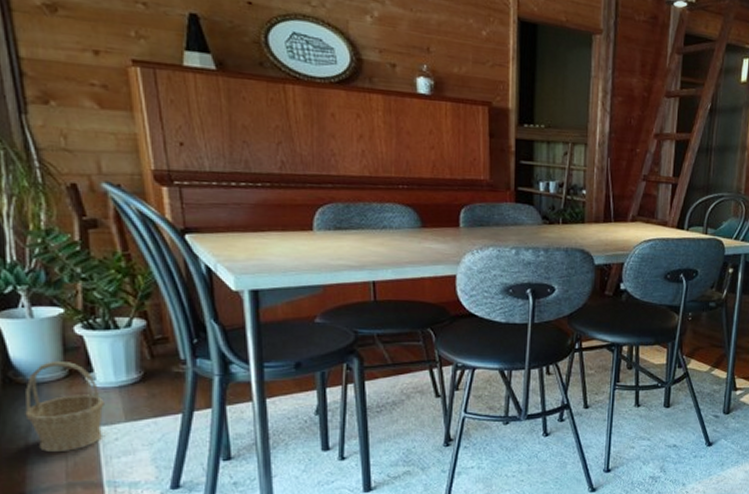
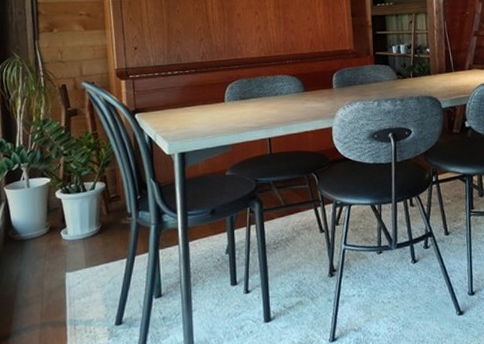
basket: present [25,360,104,453] -> none [17,220,72,297]

